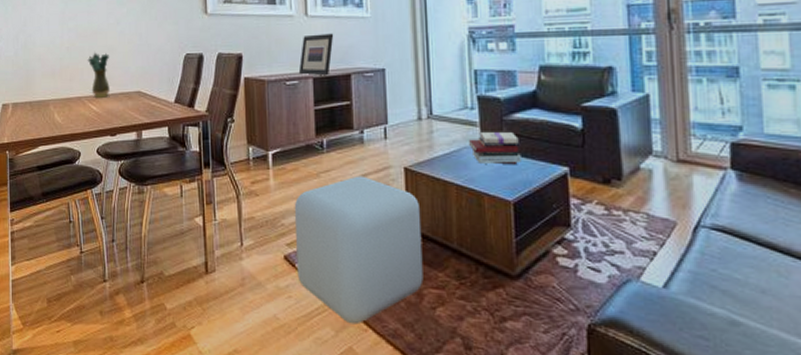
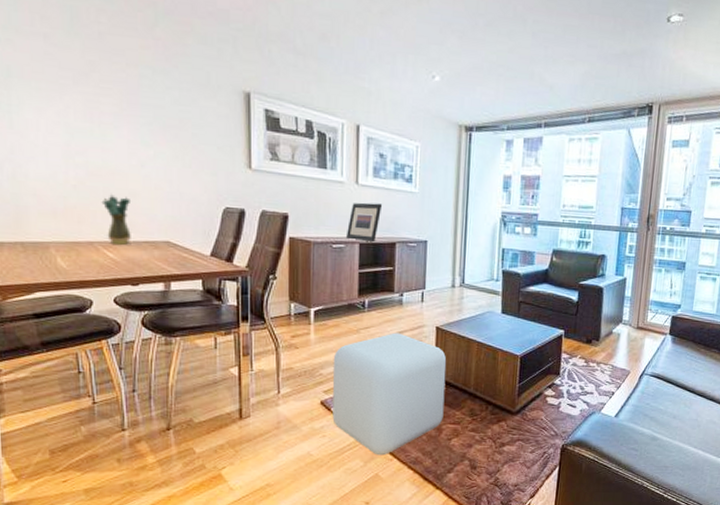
books: present [469,131,521,164] -> none [492,299,531,327]

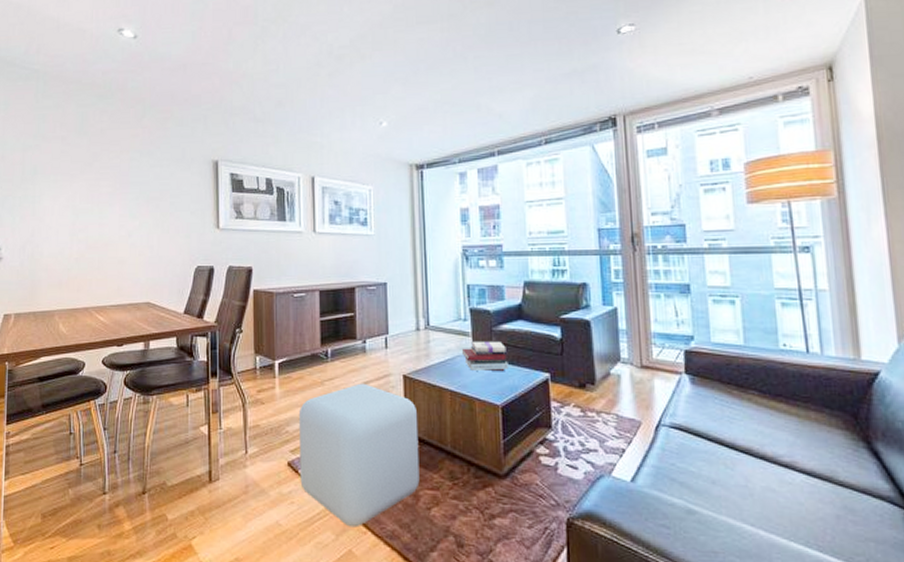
vase: present [101,193,131,246] -> none [96,262,119,310]
picture frame: present [345,202,383,243] -> none [306,249,340,289]
books: none [492,299,531,327] -> present [462,341,508,371]

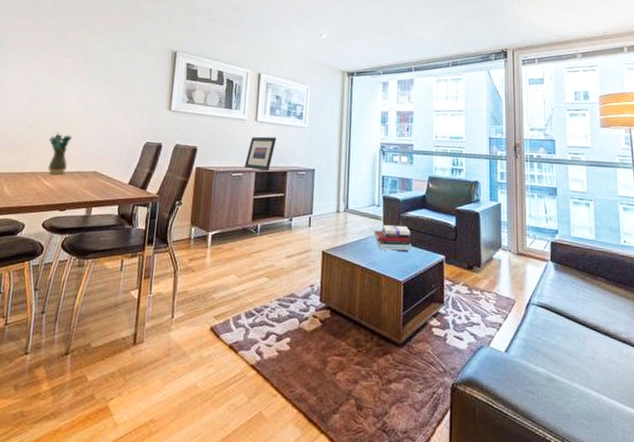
vase: none [96,262,119,310] -> present [47,132,72,176]
cube: present [298,383,420,528] -> none [220,257,332,391]
picture frame: none [306,249,340,289] -> present [244,136,277,171]

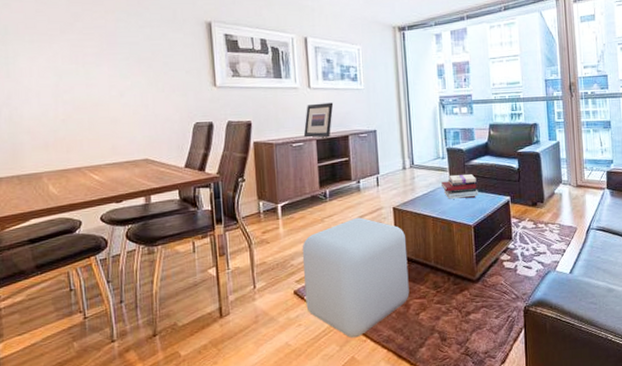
vase: present [47,132,72,176] -> none [87,122,114,169]
cube: none [220,257,332,391] -> present [302,217,410,338]

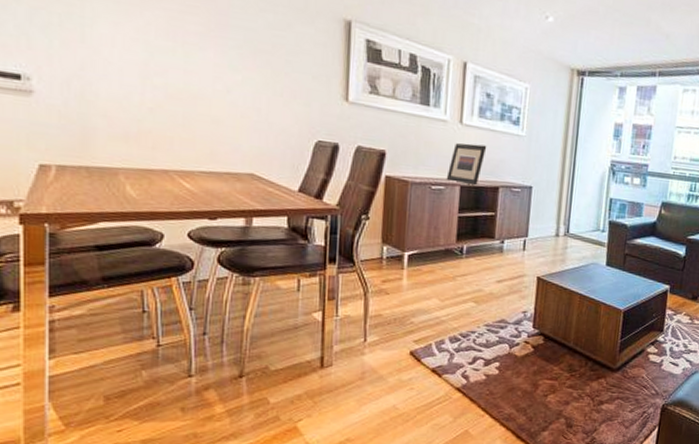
cube: present [302,217,410,338] -> none [422,281,547,411]
books: present [441,174,478,199] -> none [596,251,636,280]

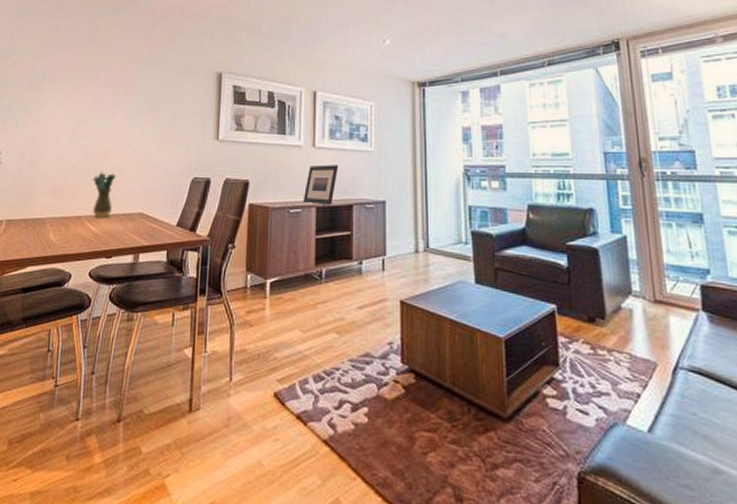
vase: none [180,119,213,176] -> present [92,170,116,219]

